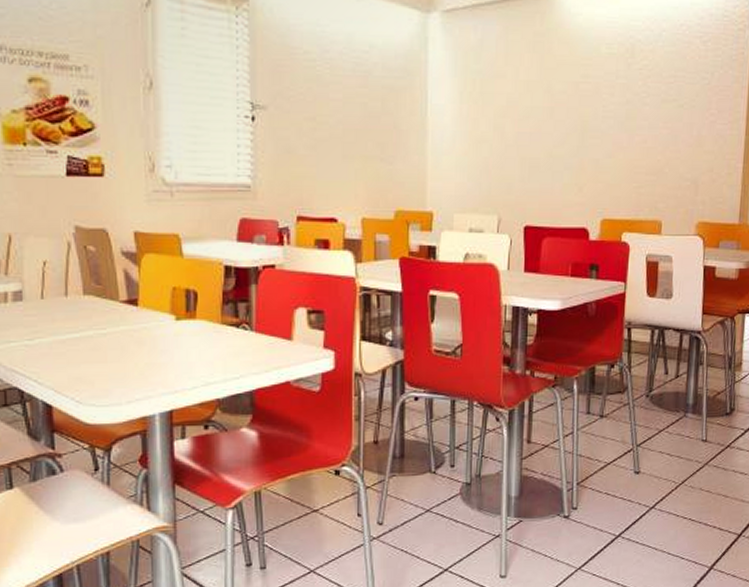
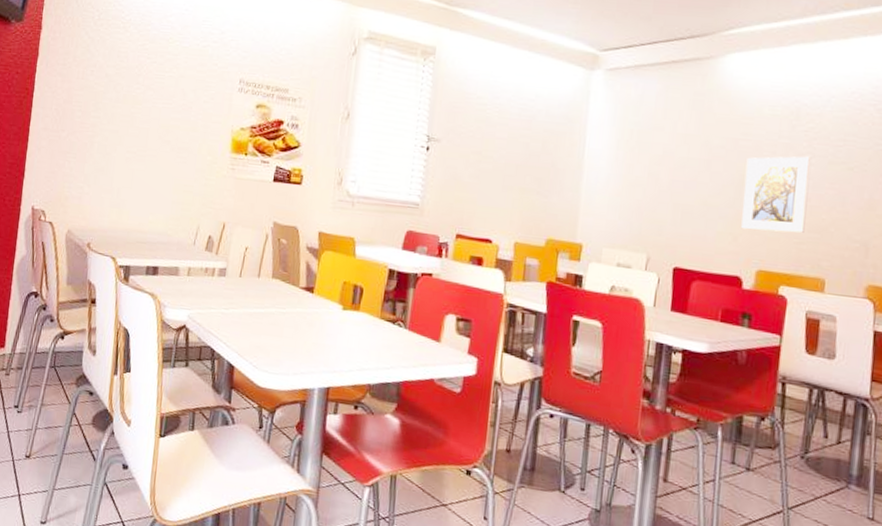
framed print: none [585,96,646,179] -> present [741,156,812,233]

